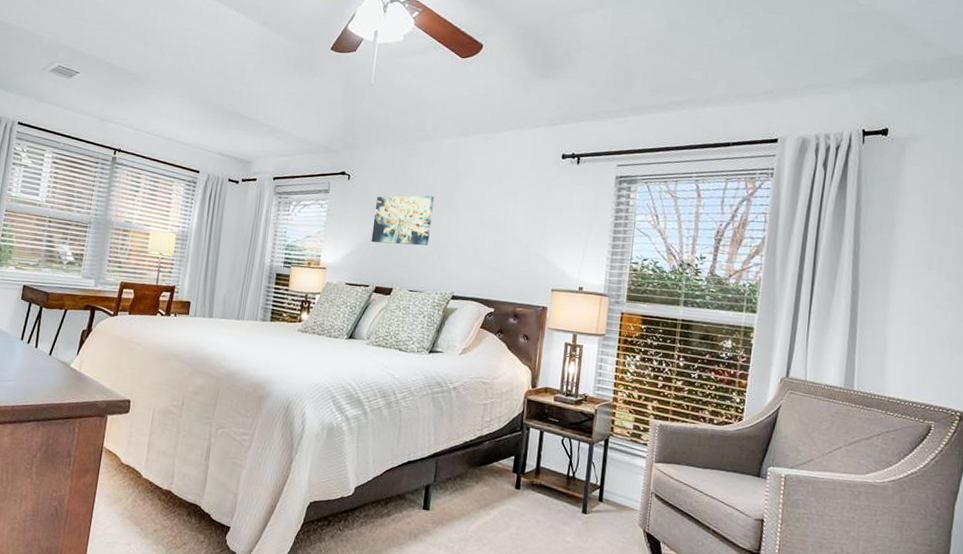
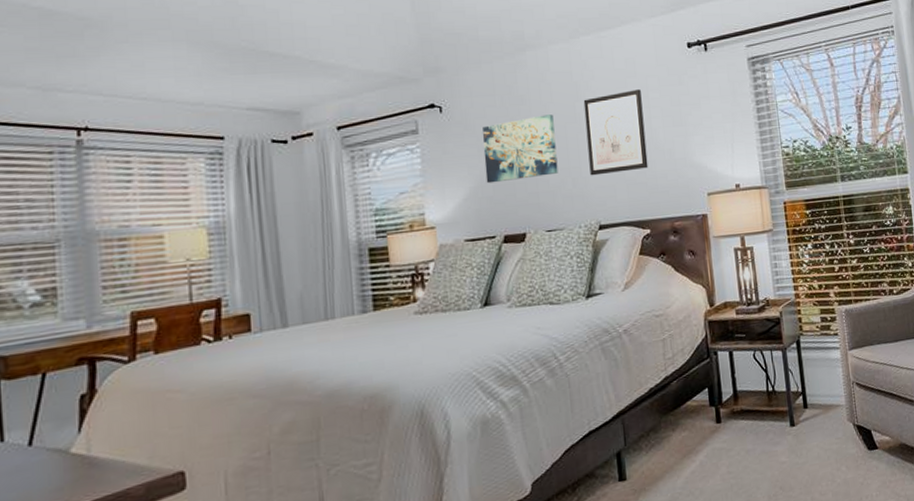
wall art: none [454,187,512,257] -> present [583,89,648,176]

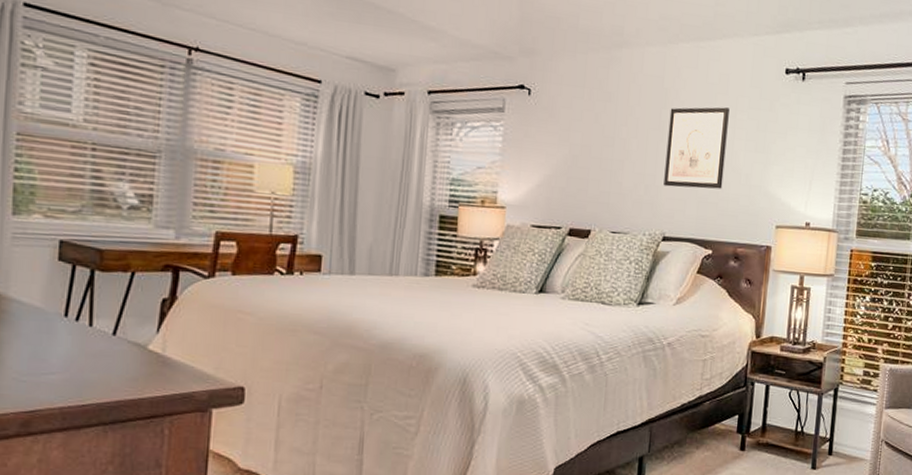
wall art: present [482,114,558,184] -> none [561,116,638,178]

